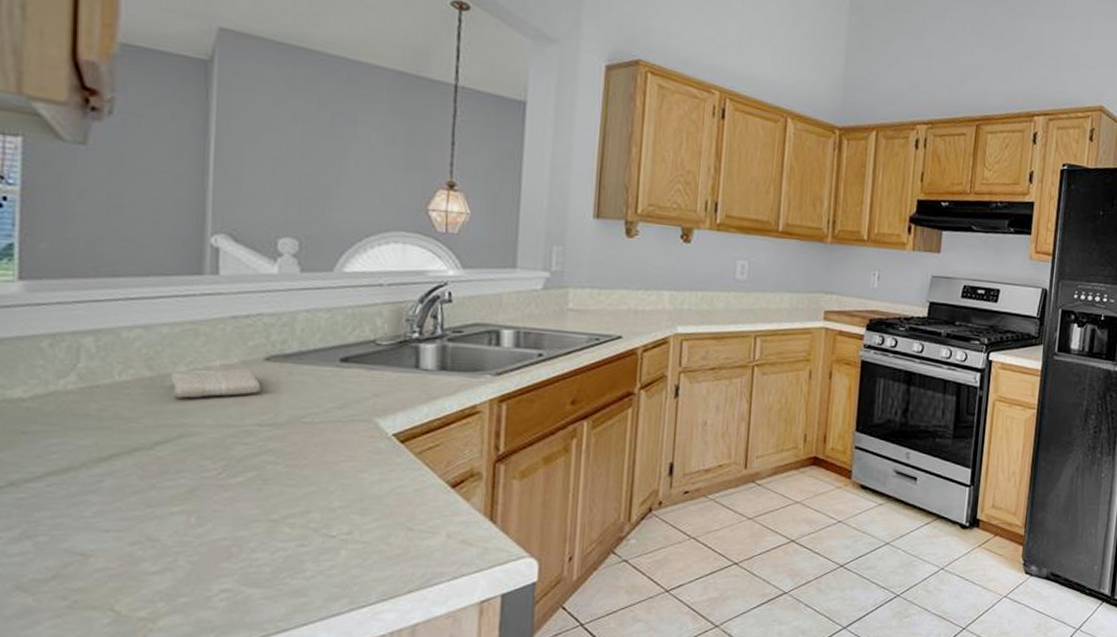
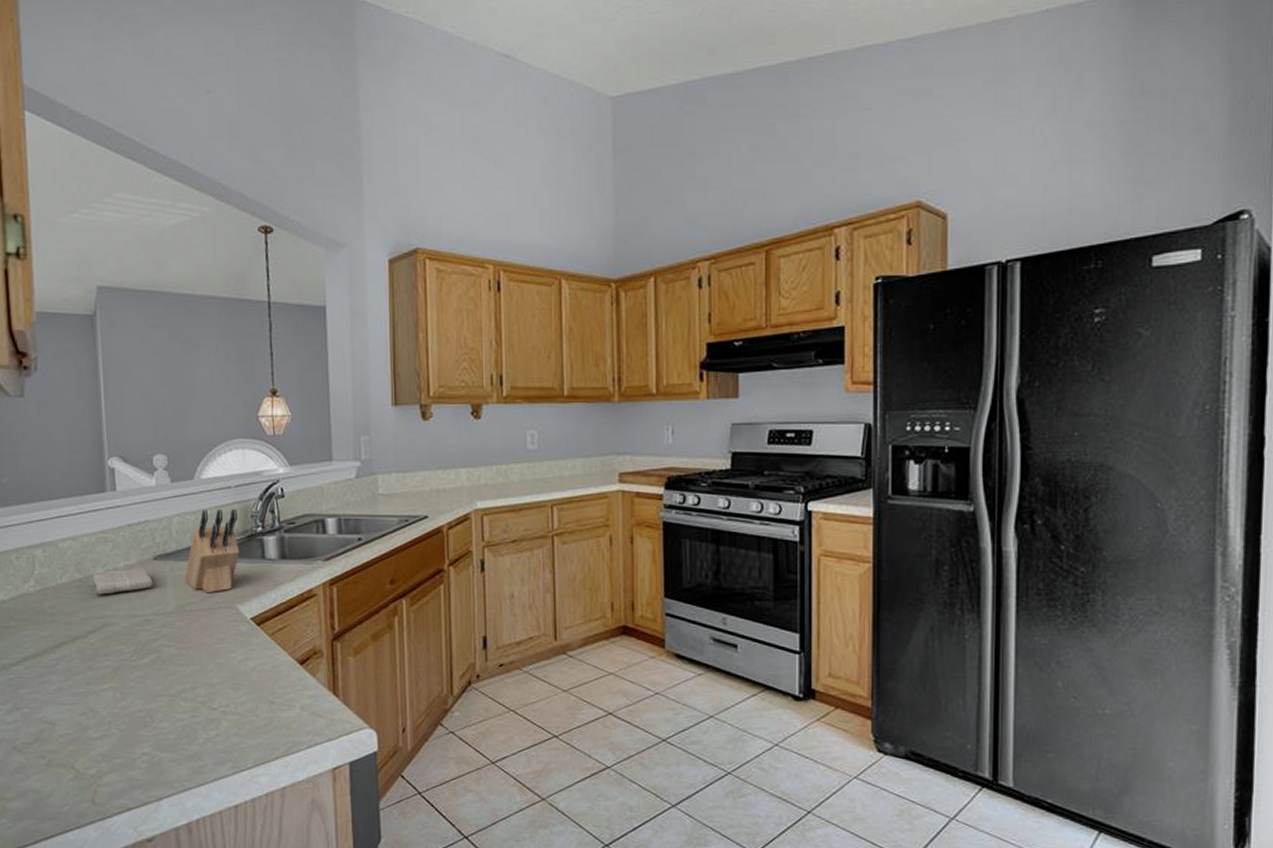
knife block: none [308,308,388,404] -> present [185,508,240,594]

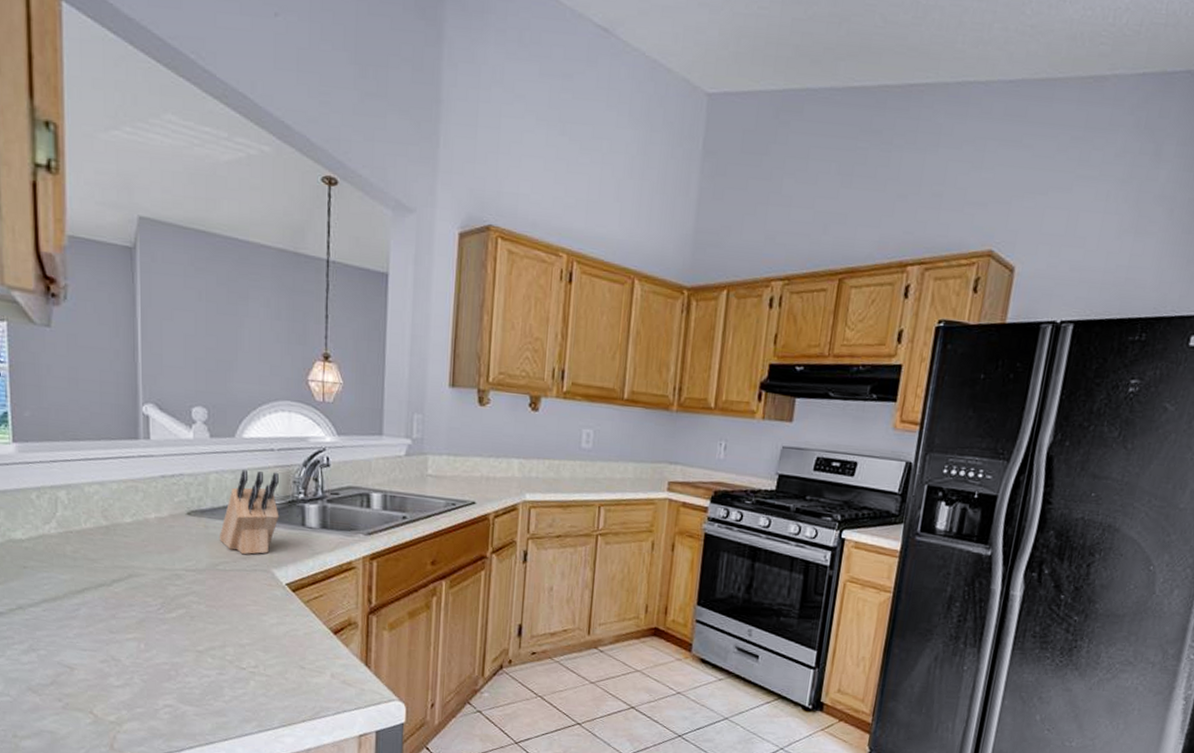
washcloth: present [92,567,153,595] -> none [120,520,185,545]

